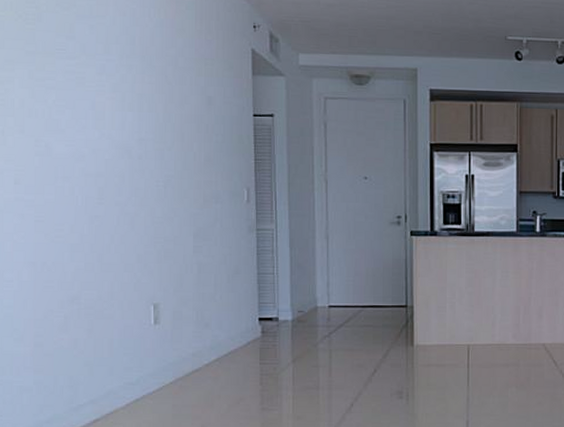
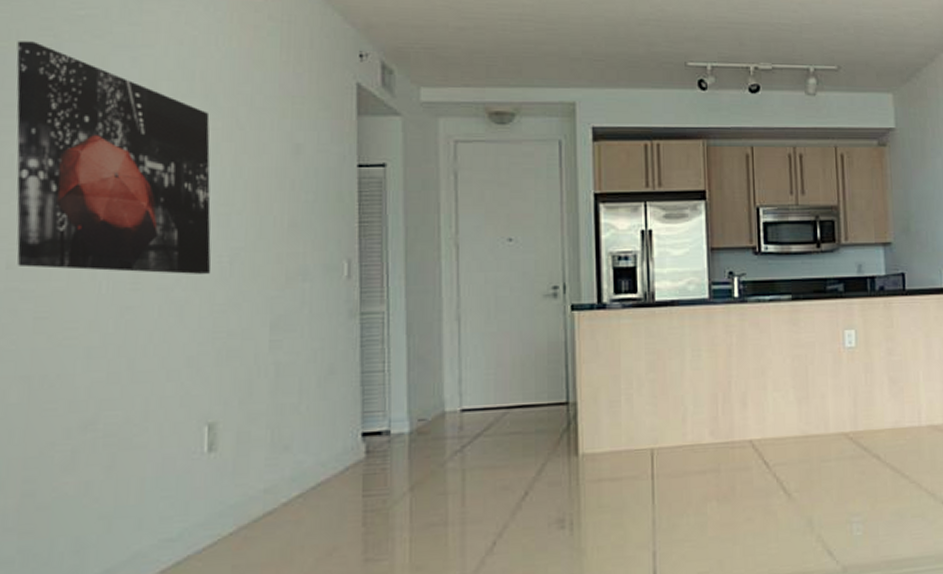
wall art: none [11,11,152,194] -> present [16,41,212,274]

